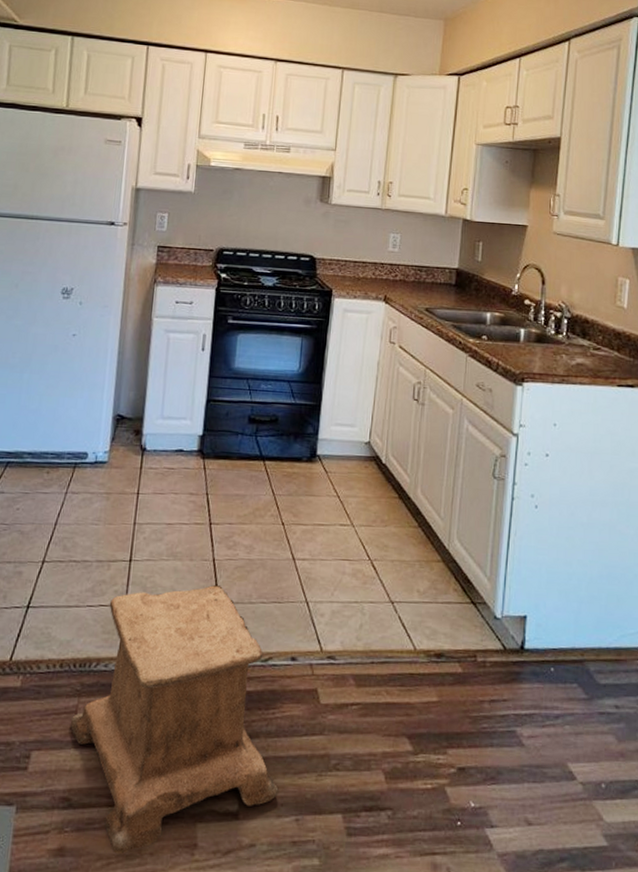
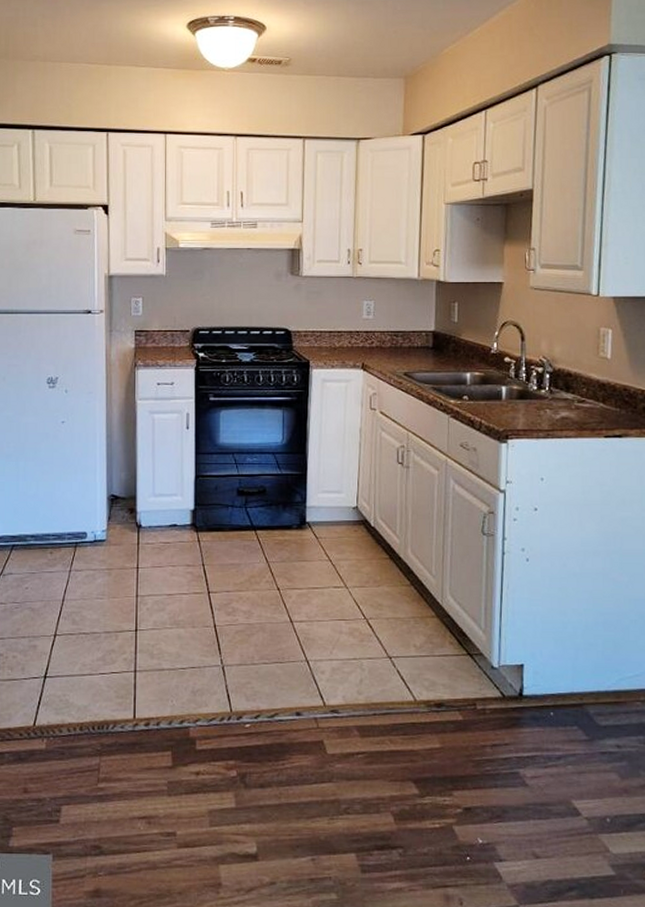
stool: present [70,584,279,855] -> none [94,648,294,894]

